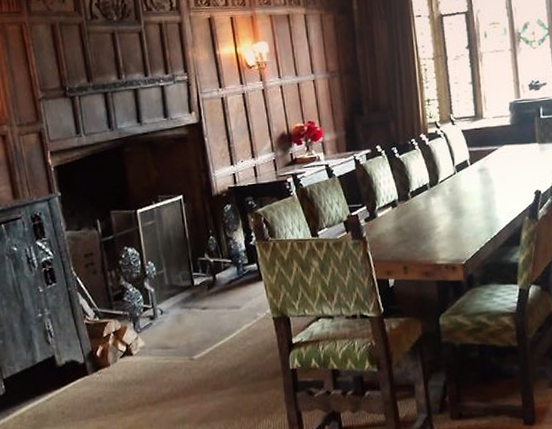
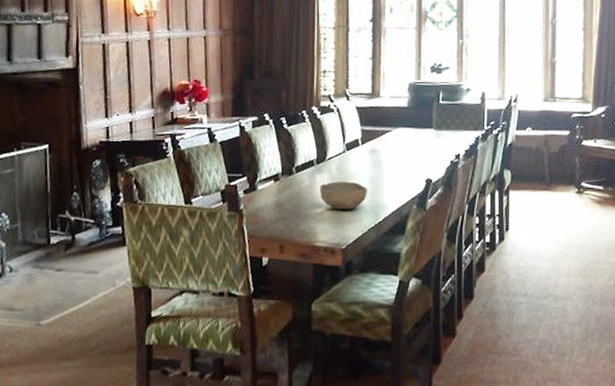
bowl: none [435,200,481,228] -> present [320,181,367,210]

